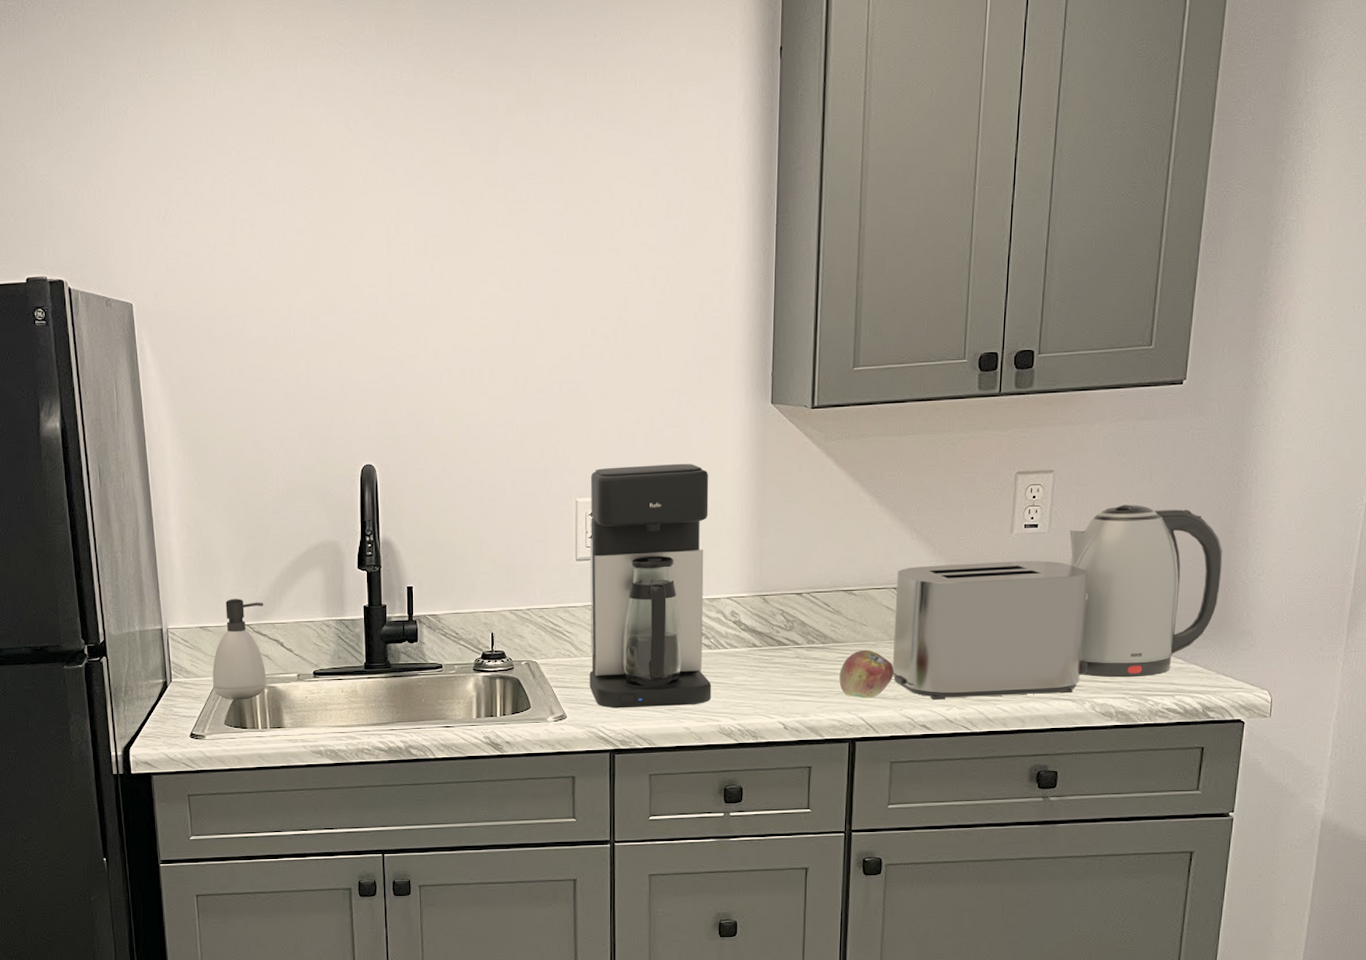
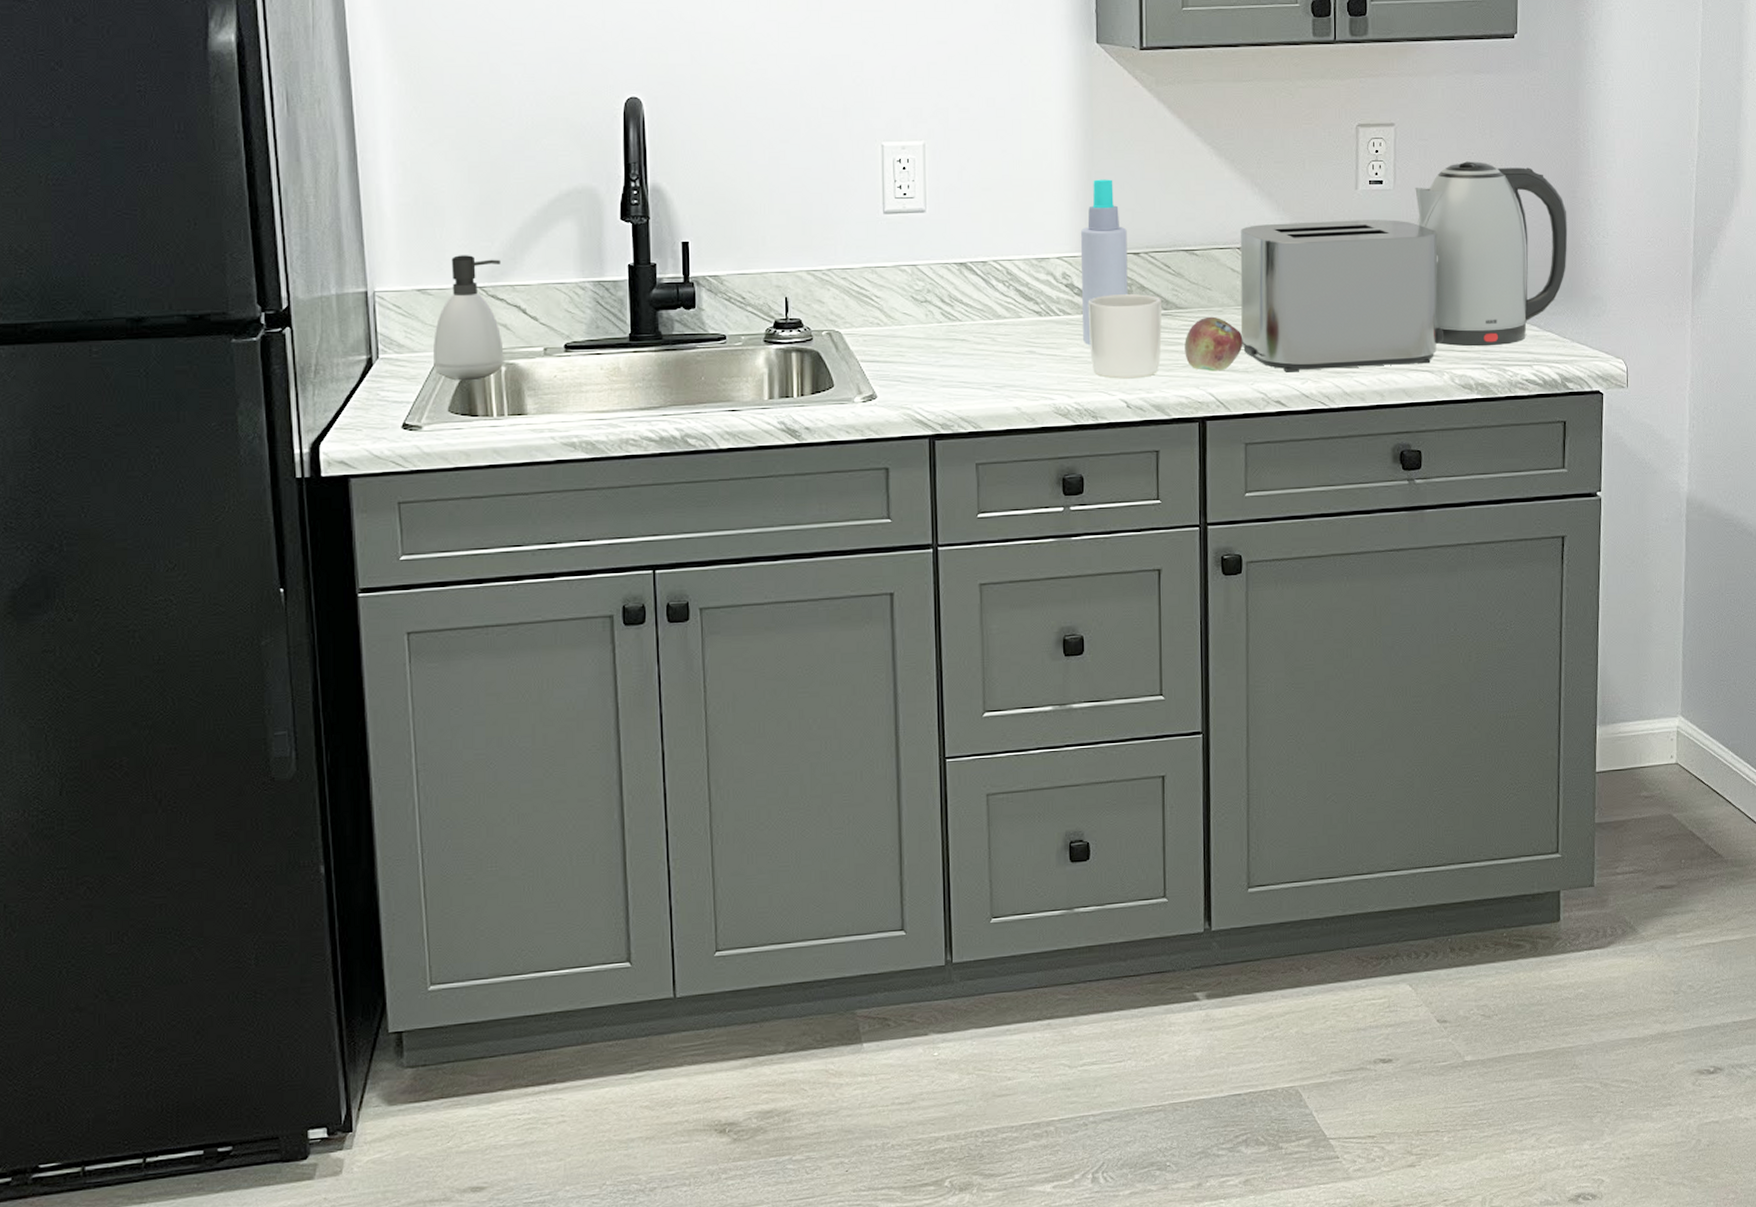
coffee maker: present [589,464,712,709] -> none [899,106,1044,386]
spray bottle: none [747,527,791,675] -> present [1081,179,1128,346]
mug: none [752,630,821,704] -> present [1088,294,1162,379]

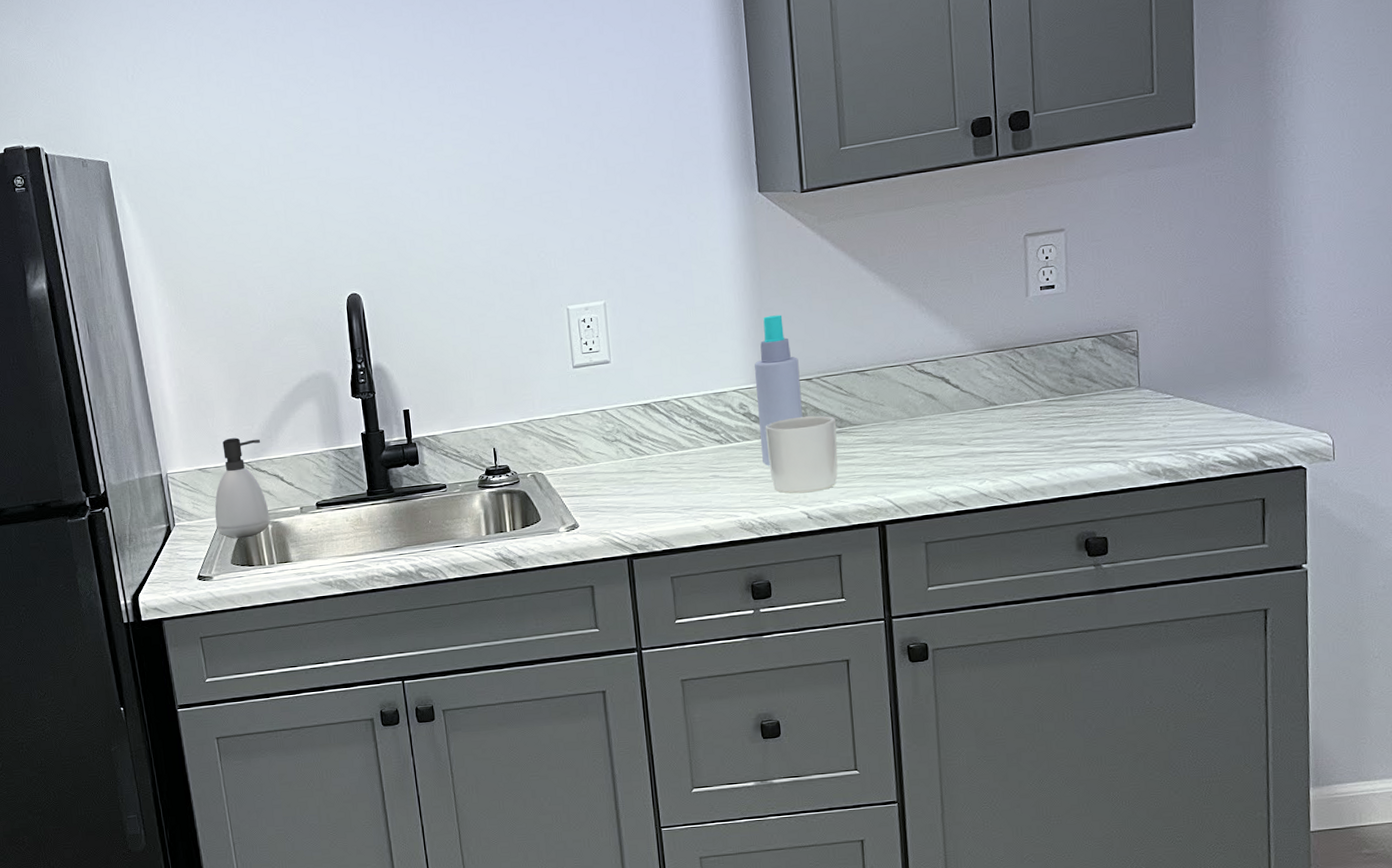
fruit: present [1184,316,1243,372] -> none [860,429,919,480]
toaster: present [1240,220,1445,372] -> none [910,321,1128,475]
kettle: present [1415,161,1568,347] -> none [1089,254,1261,436]

